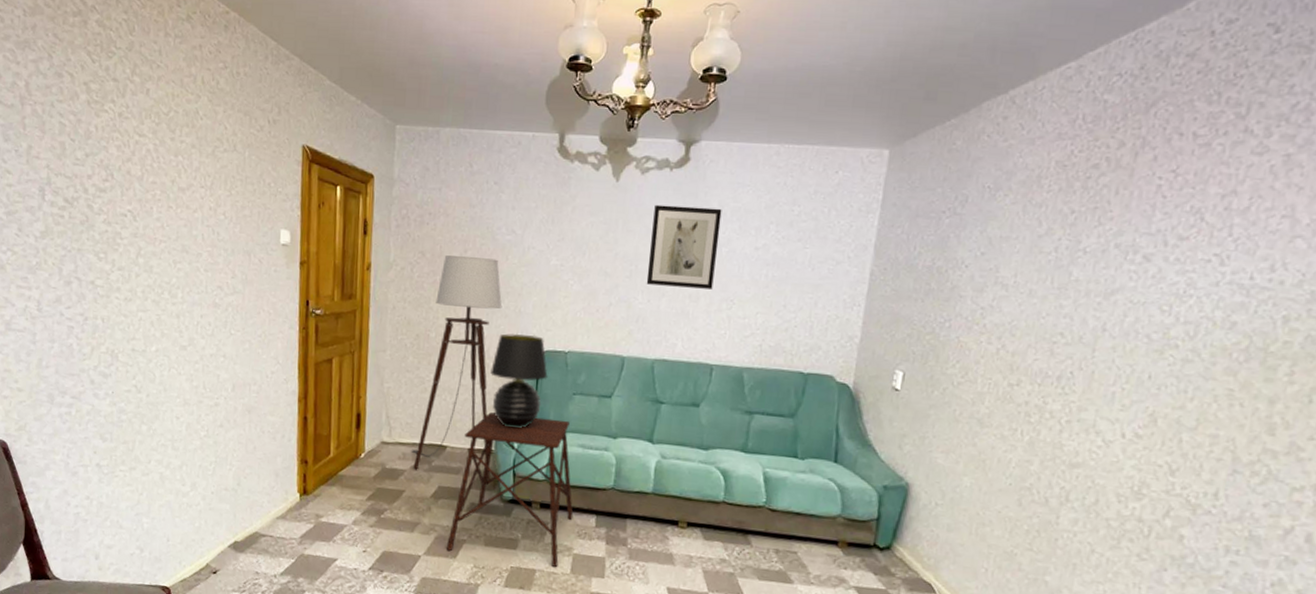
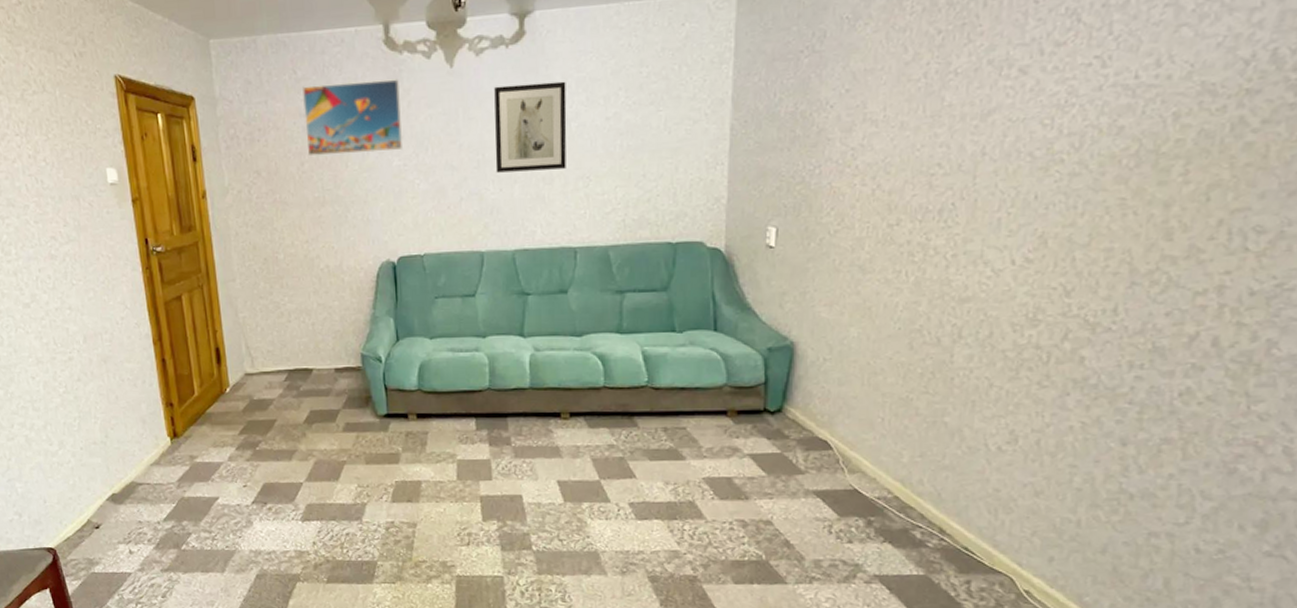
floor lamp: present [411,255,502,481] -> none [276,168,362,399]
side table: present [447,412,574,567] -> none [327,326,452,475]
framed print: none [472,179,567,250] -> present [302,79,402,155]
table lamp: present [490,333,548,429] -> none [346,243,406,341]

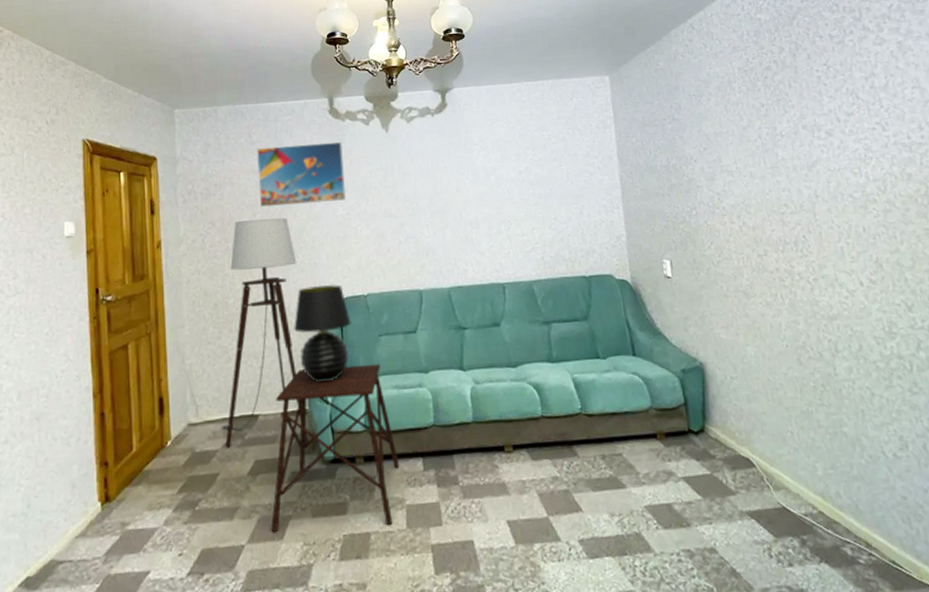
floor lamp: none [276,168,362,399] -> present [221,218,308,448]
side table: none [327,326,452,475] -> present [271,363,400,532]
table lamp: none [346,243,406,341] -> present [294,284,351,382]
wall art: present [494,81,567,173] -> none [424,142,489,219]

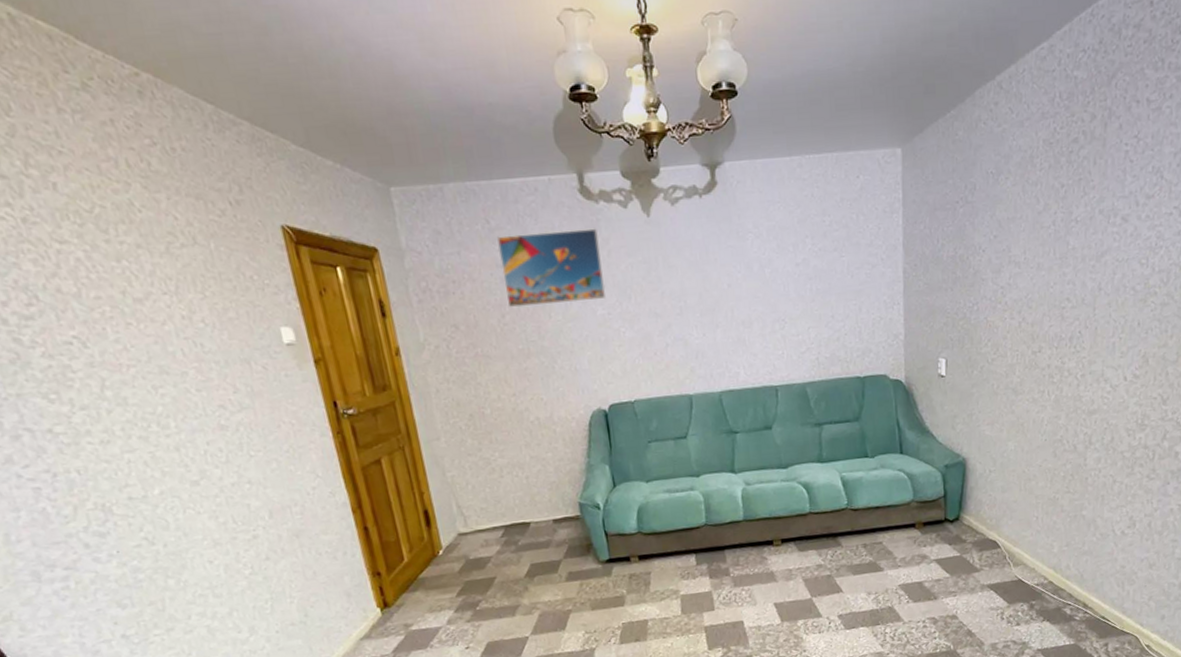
floor lamp: present [221,218,308,448] -> none [480,319,583,554]
side table: present [271,363,400,532] -> none [546,469,674,624]
table lamp: present [294,284,351,382] -> none [558,391,619,490]

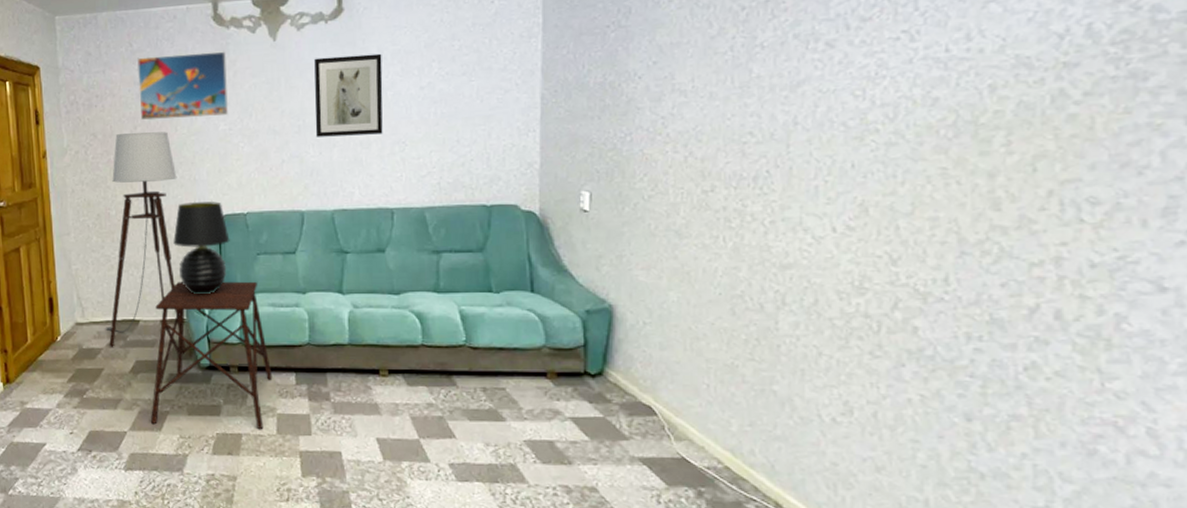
floor lamp: none [480,319,583,554] -> present [105,132,185,350]
side table: none [546,469,674,624] -> present [151,281,273,429]
table lamp: none [558,391,619,490] -> present [173,201,230,295]
wall art: none [691,229,763,319] -> present [314,53,383,137]

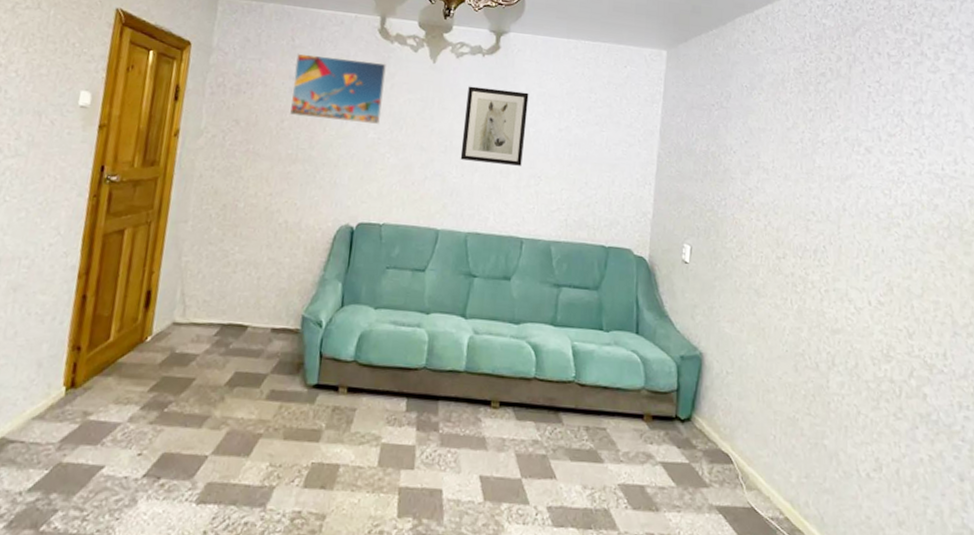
floor lamp: present [105,132,185,350] -> none [206,124,317,364]
side table: present [151,281,273,429] -> none [239,288,383,460]
table lamp: present [173,201,230,295] -> none [301,205,361,305]

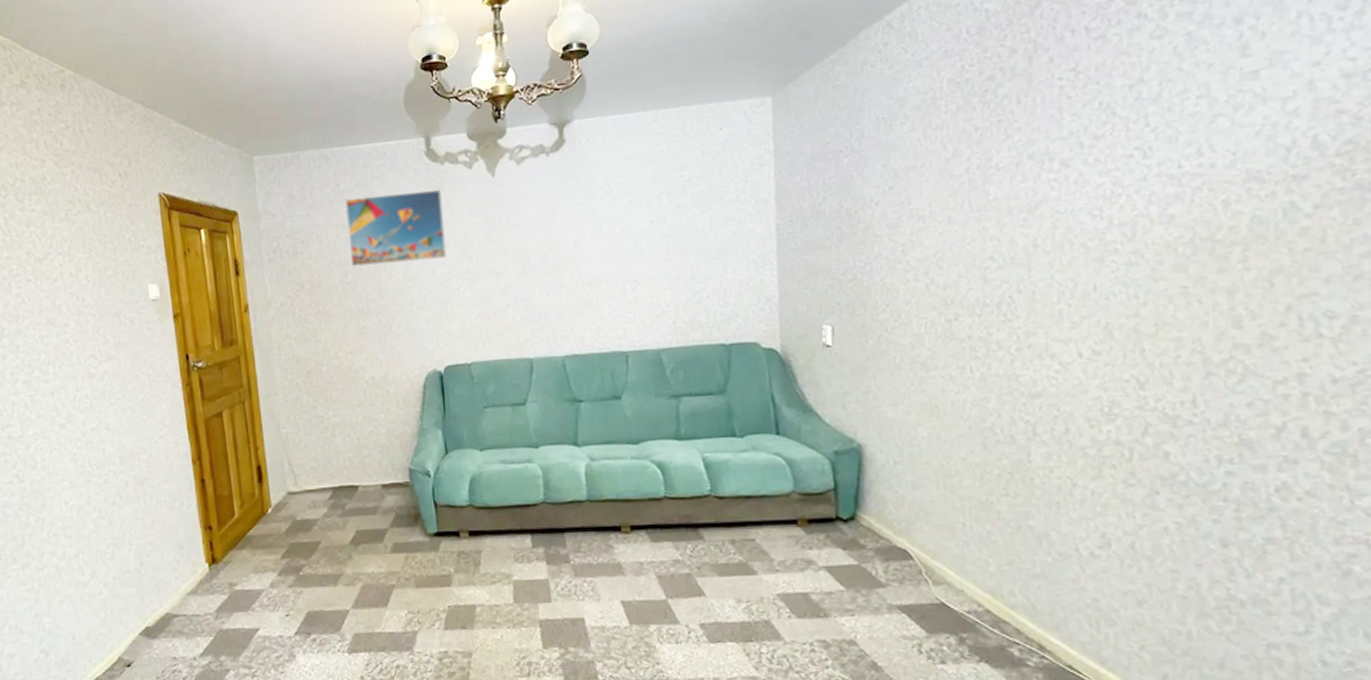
wall art: present [460,86,529,166] -> none [536,186,613,278]

